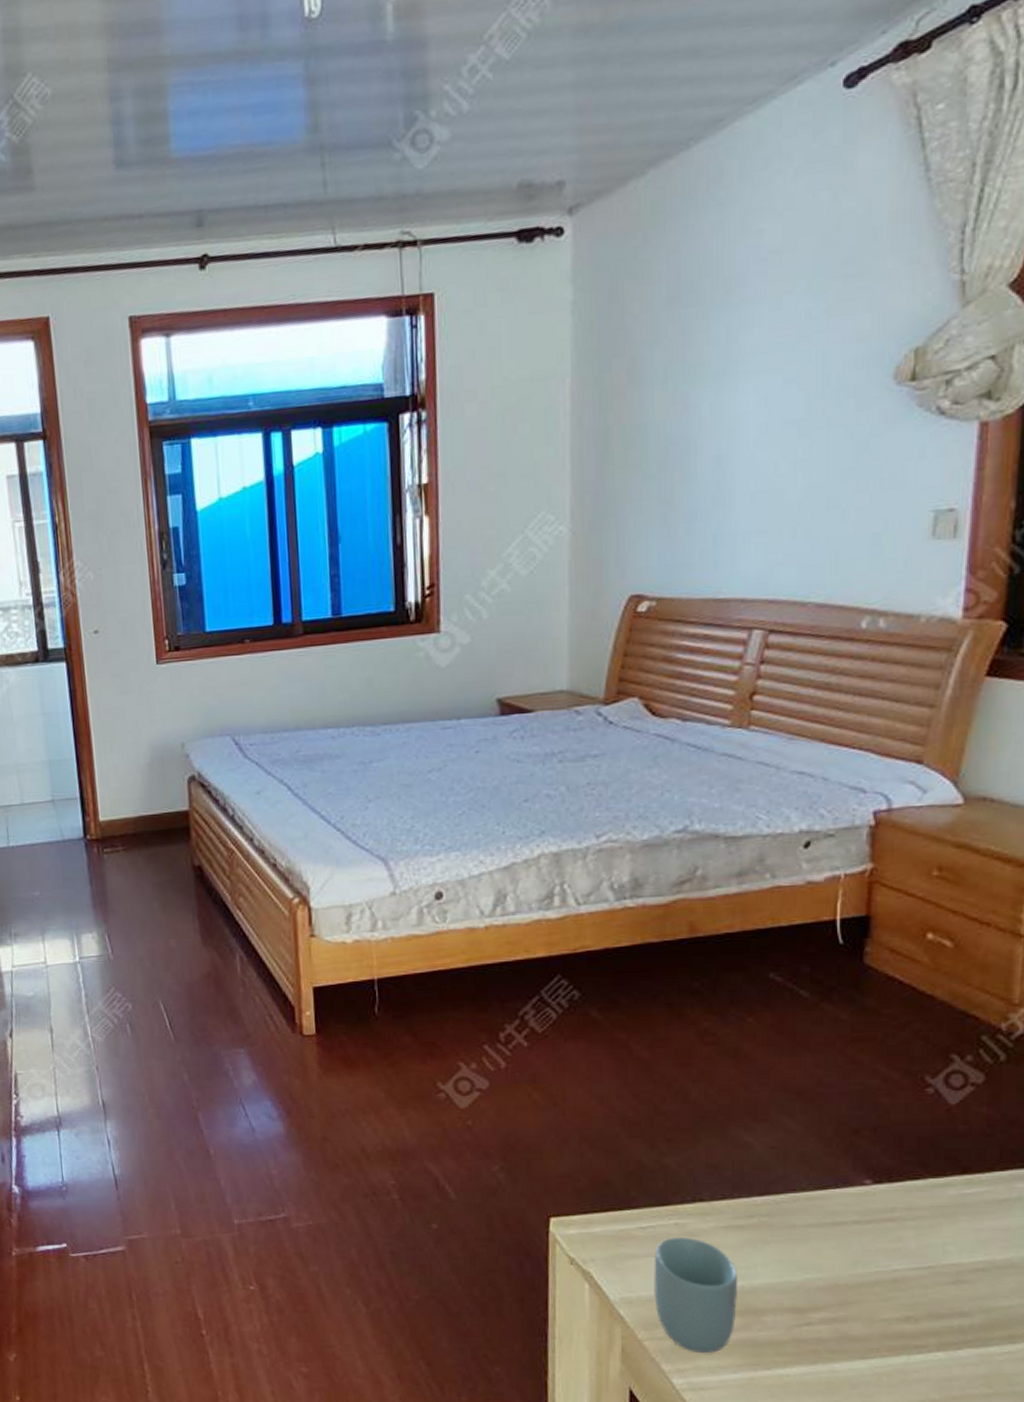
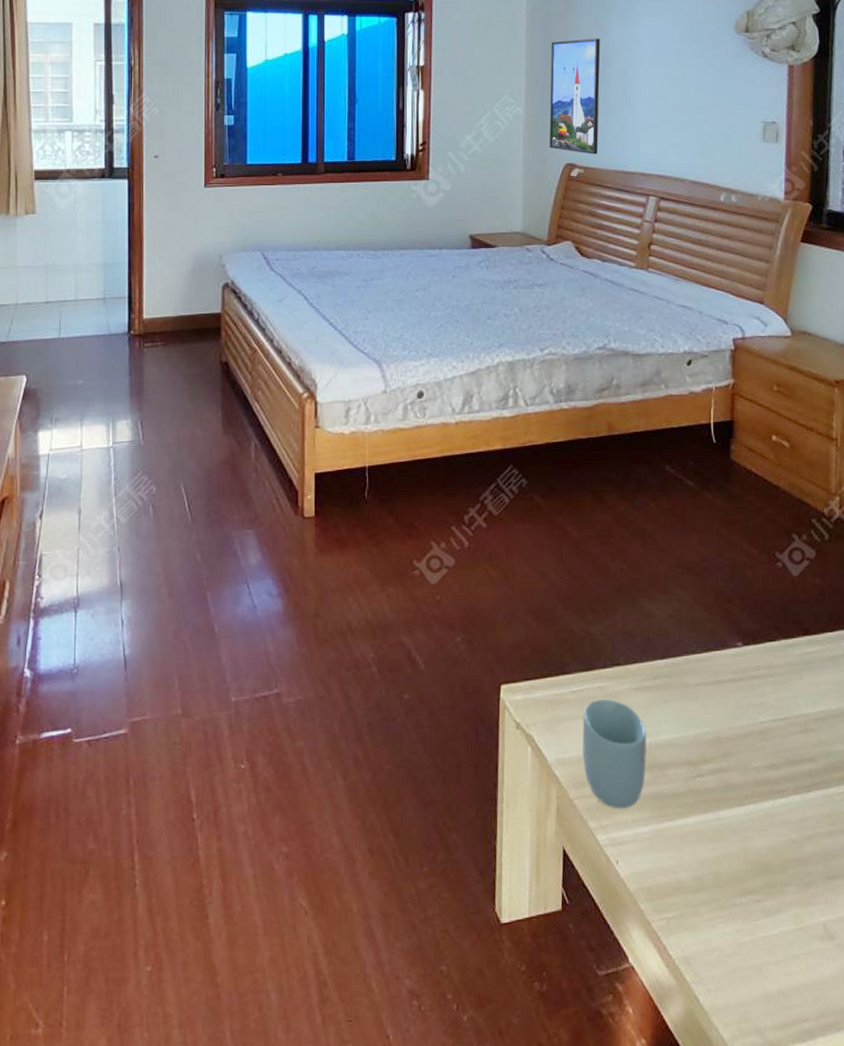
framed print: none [606,416,681,581] -> present [549,38,601,155]

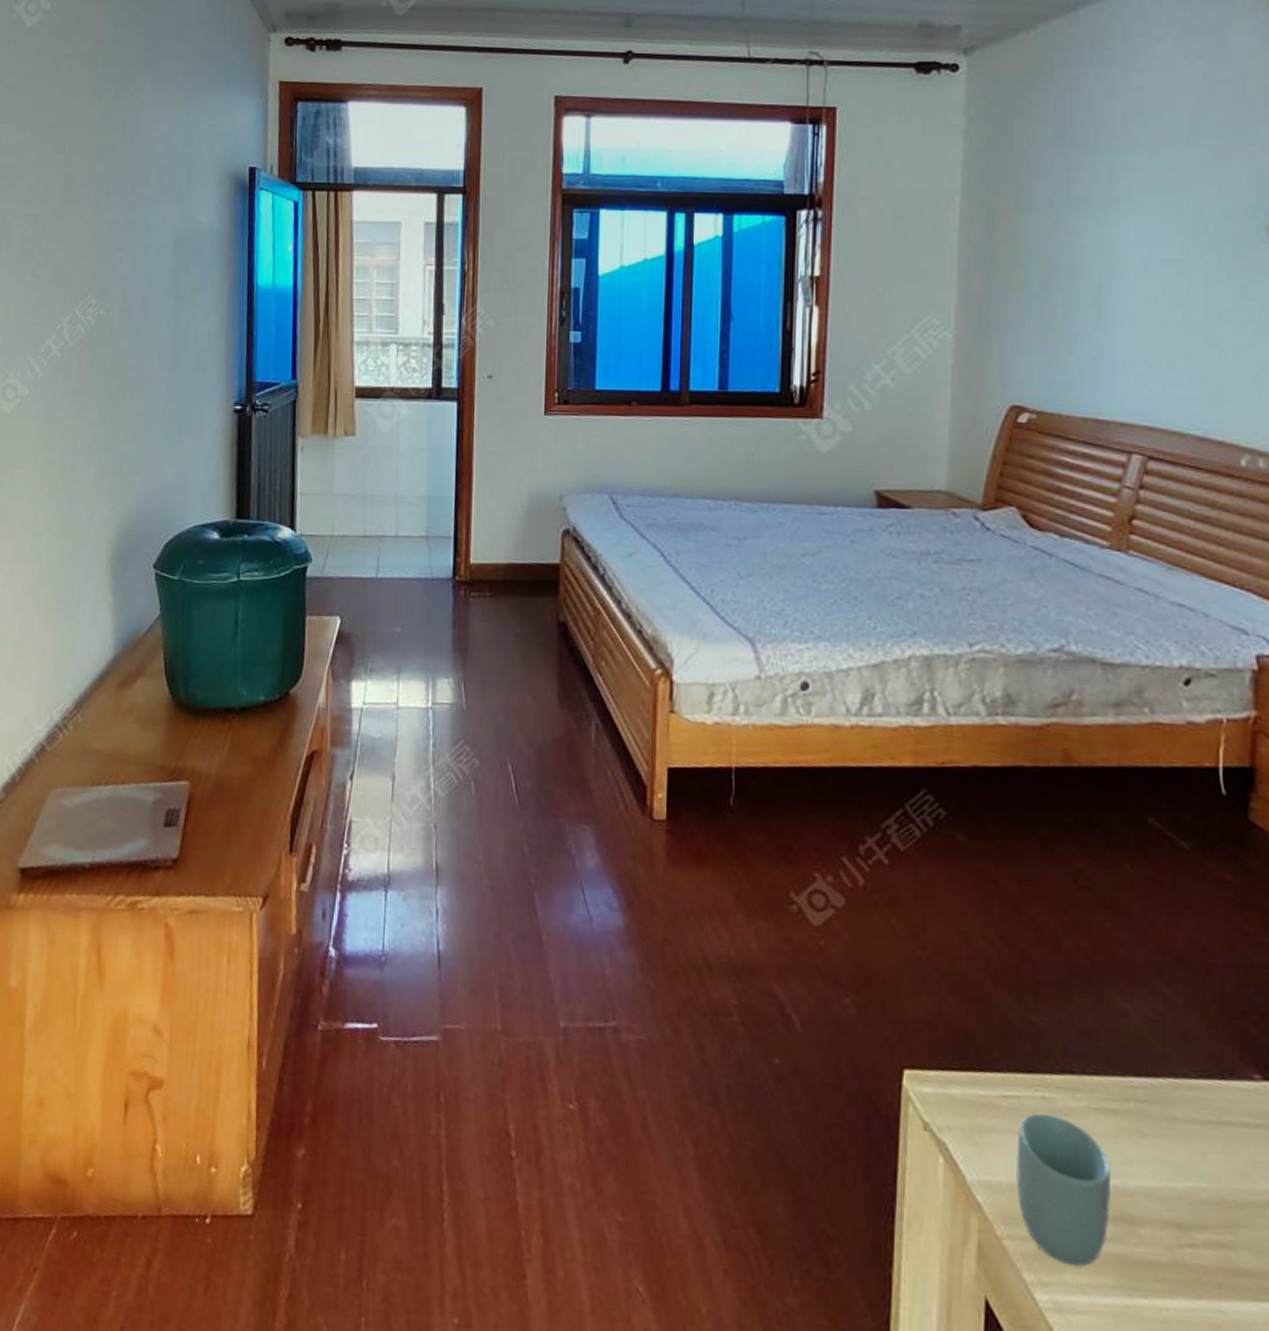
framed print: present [549,38,601,155] -> none [988,243,1064,396]

